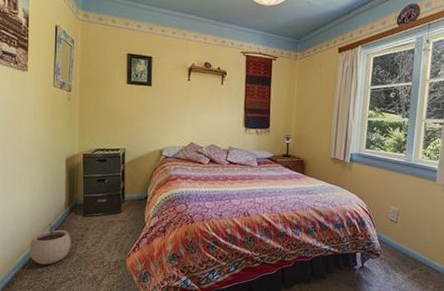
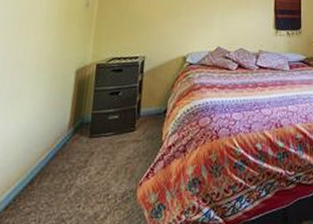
plant pot: present [29,224,71,265] -> none [17,149,72,203]

